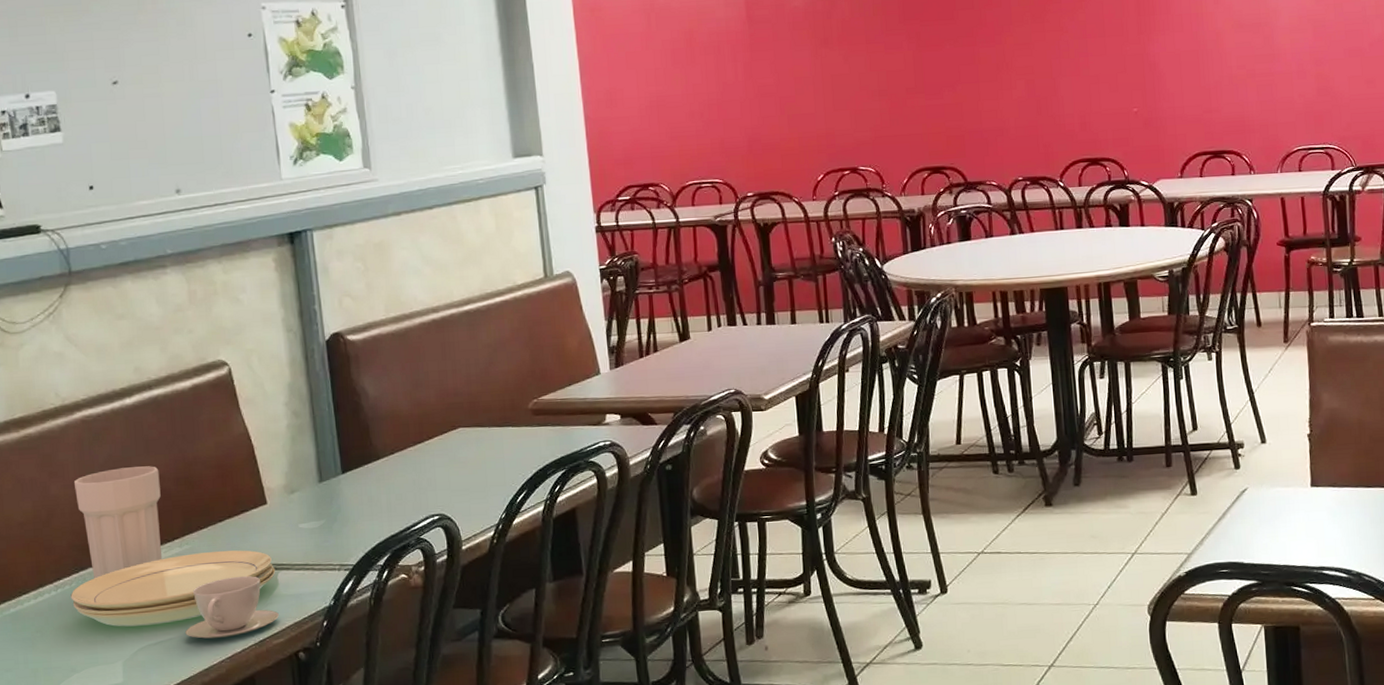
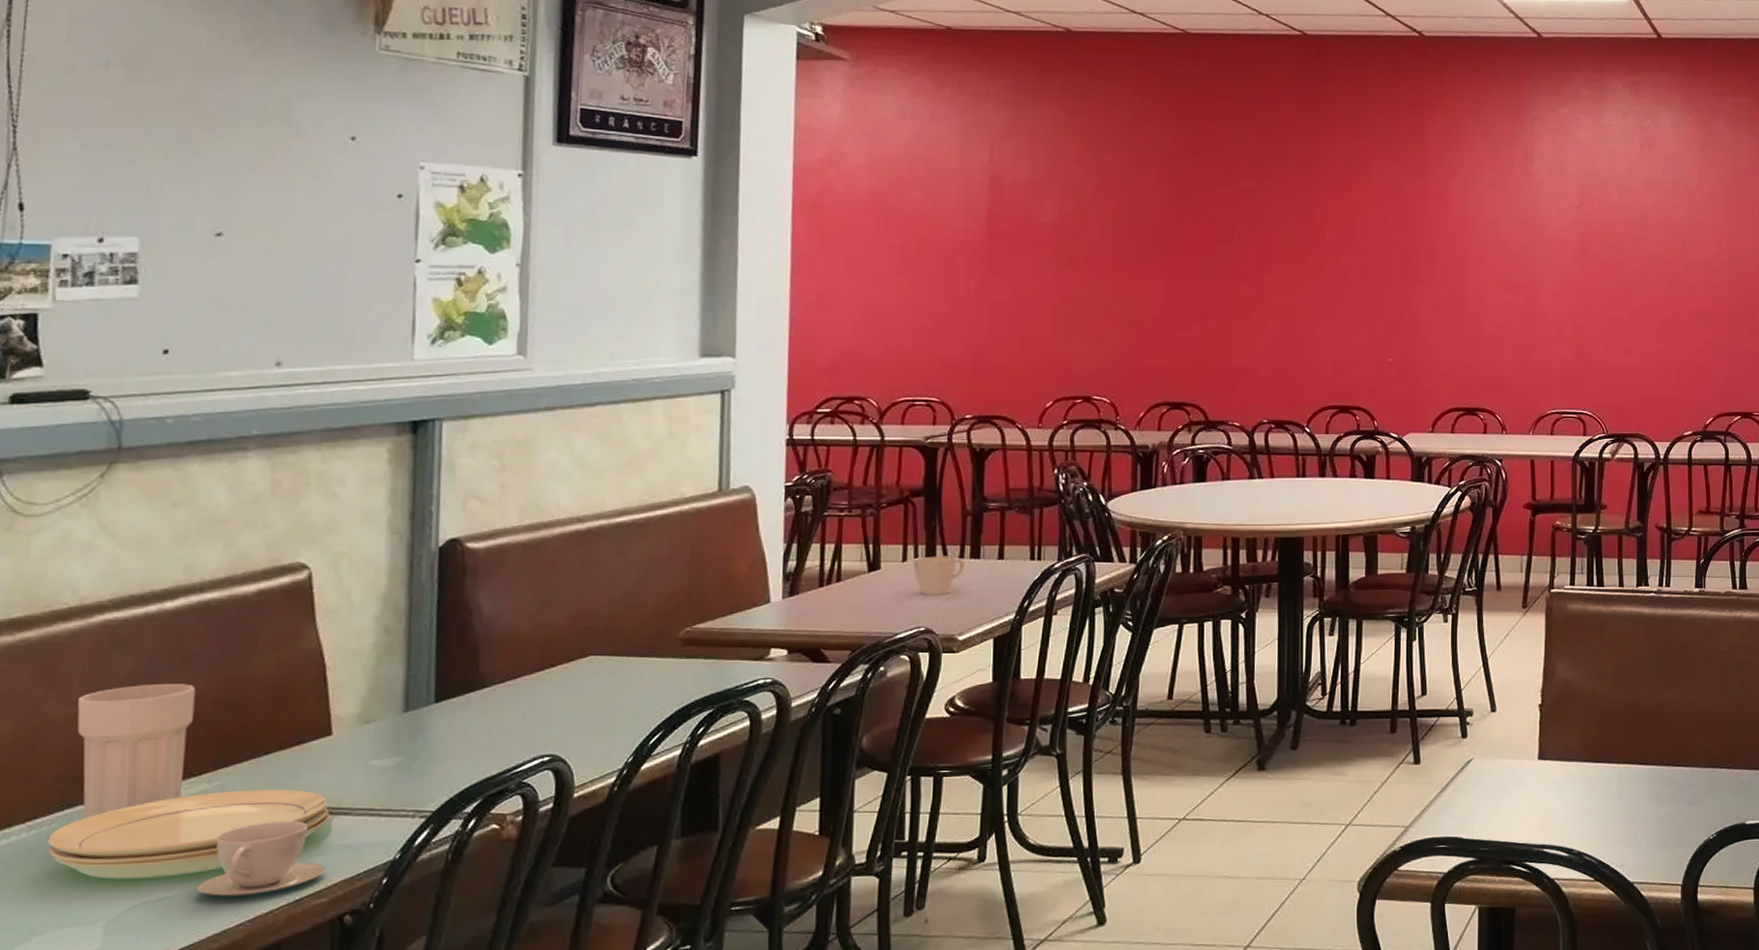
cup: none [717,323,763,361] -> present [913,555,965,596]

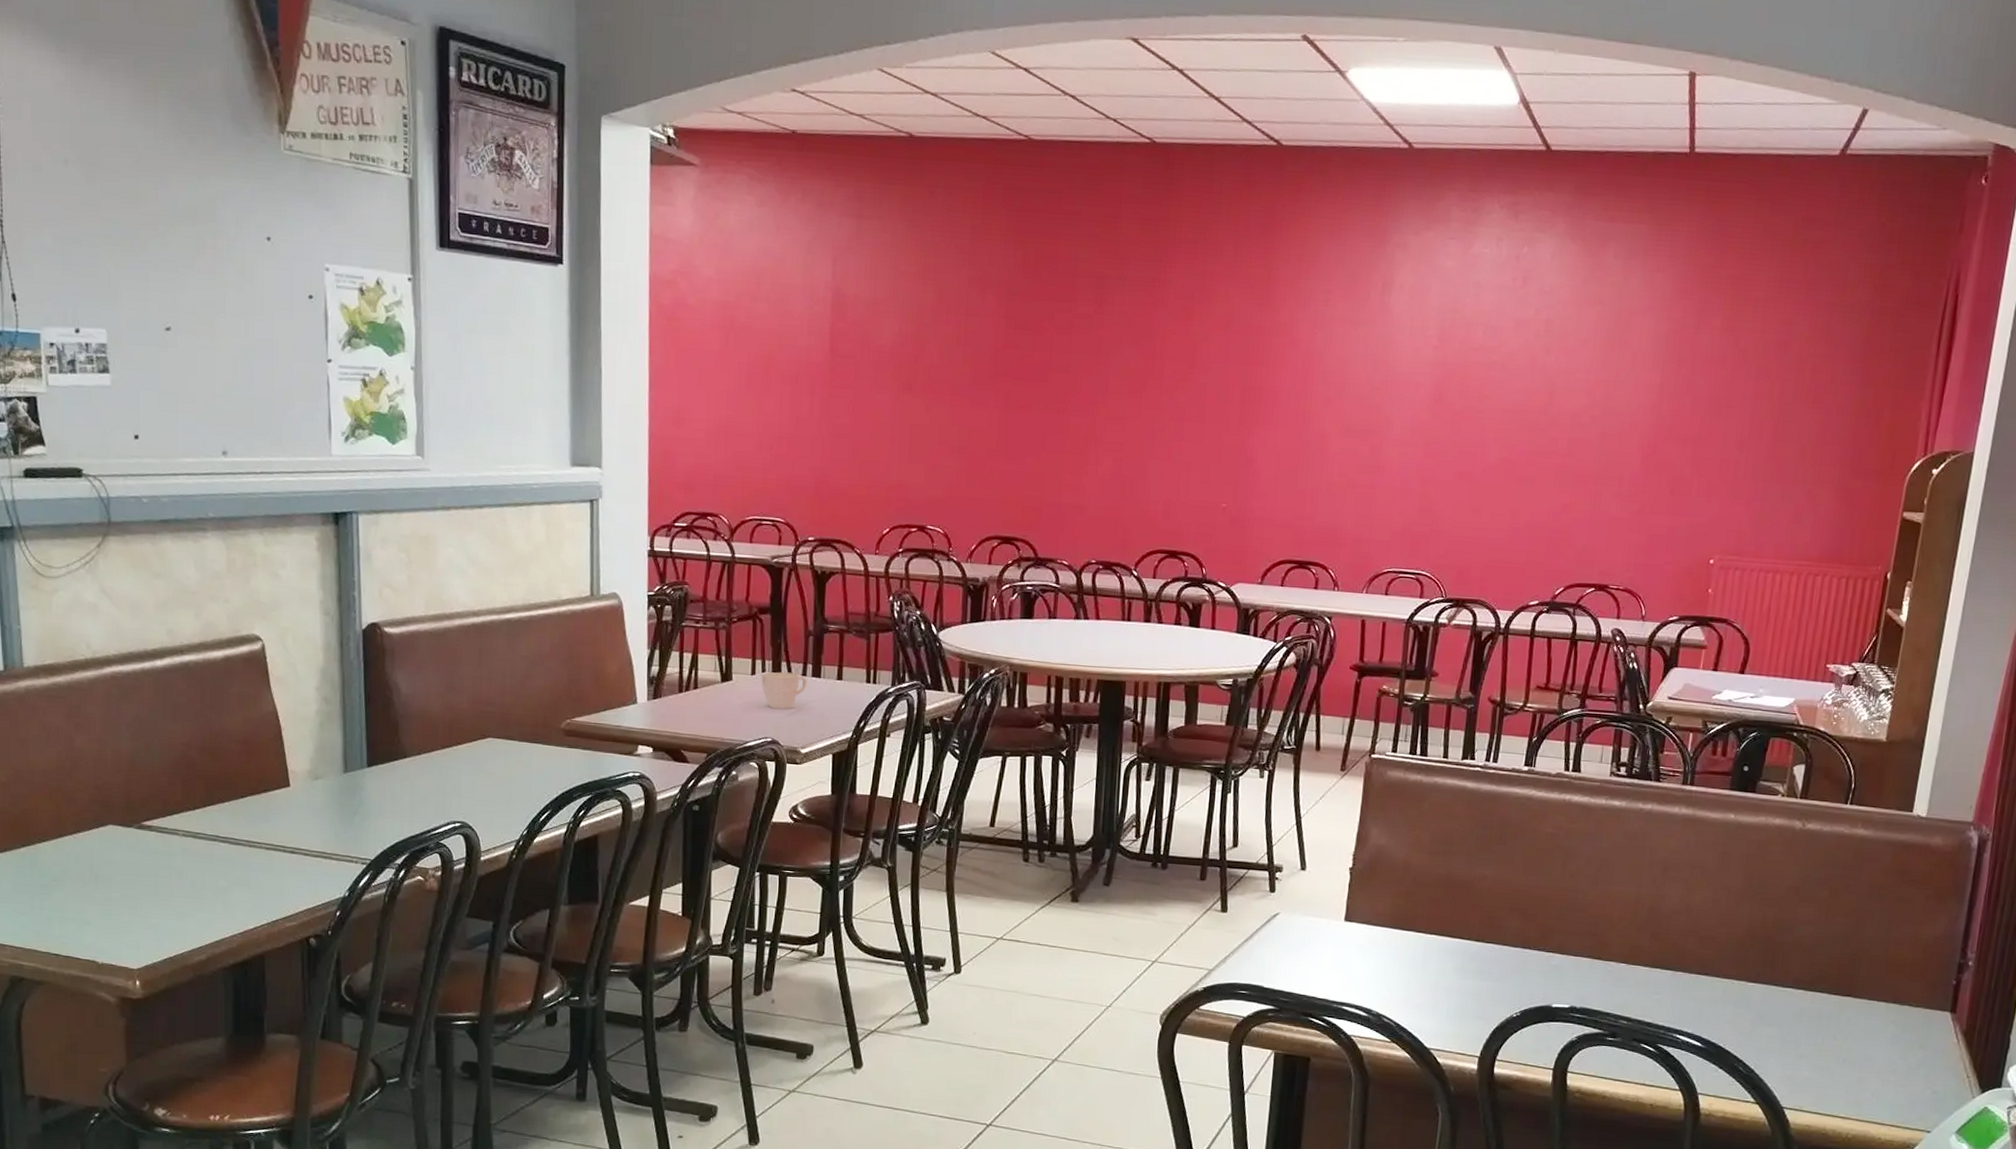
plate: present [47,788,330,880] -> none [89,825,293,891]
cup: present [77,684,196,819] -> none [99,729,185,837]
teacup: present [196,821,326,897] -> none [200,854,293,914]

